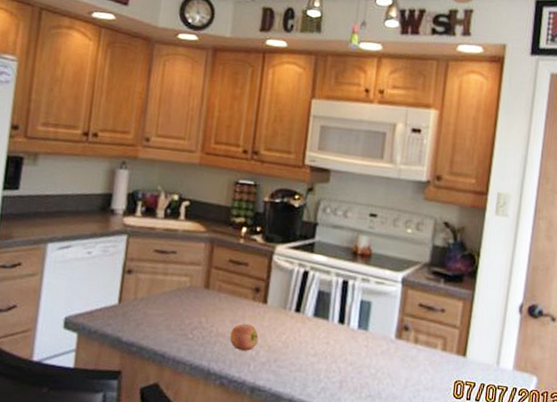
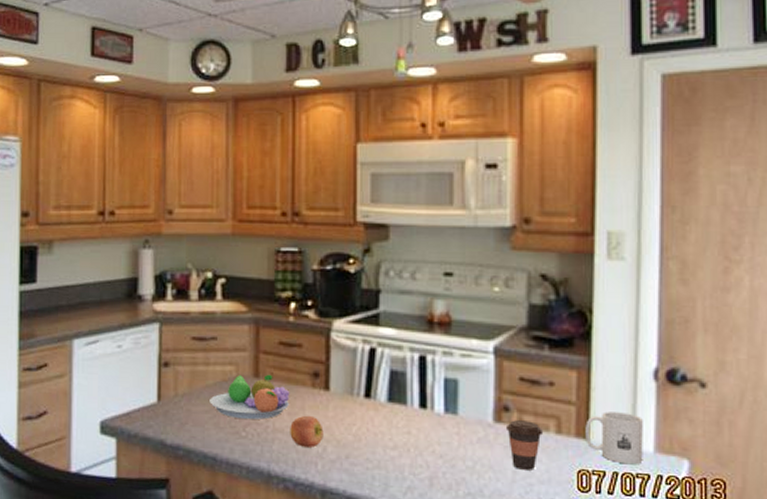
fruit bowl: none [164,284,234,325] -> present [209,374,290,420]
coffee cup: none [404,338,432,379] -> present [505,420,542,470]
mug: none [463,335,507,378] -> present [585,412,643,464]

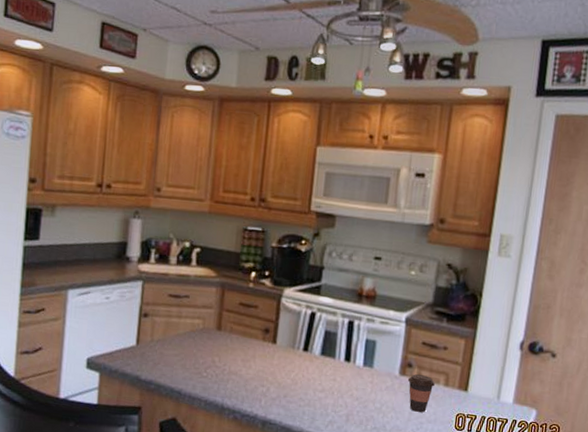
fruit bowl: present [209,374,290,420] -> none [179,326,245,364]
apple: present [290,415,324,448] -> none [242,362,269,388]
mug: present [585,412,643,464] -> none [465,371,508,411]

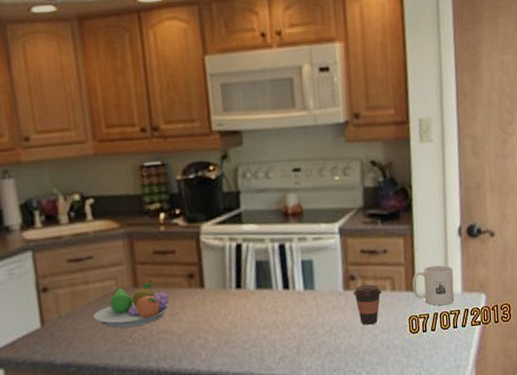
fruit bowl: none [179,326,245,364] -> present [93,282,170,328]
mug: none [465,371,508,411] -> present [412,265,454,305]

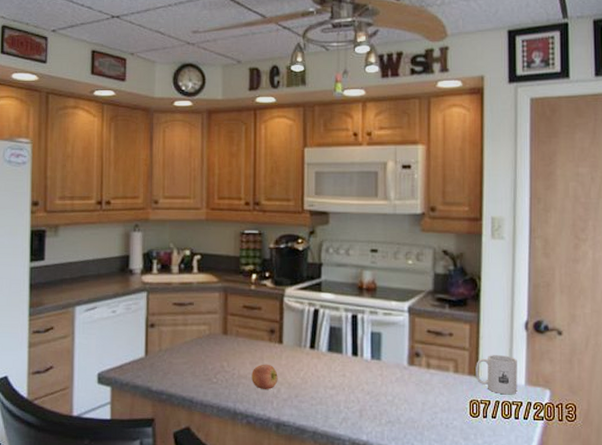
fruit bowl: present [93,282,170,328] -> none [187,332,252,369]
apple: none [173,312,204,342] -> present [252,364,278,389]
coffee cup: present [353,284,381,325] -> none [417,363,444,402]

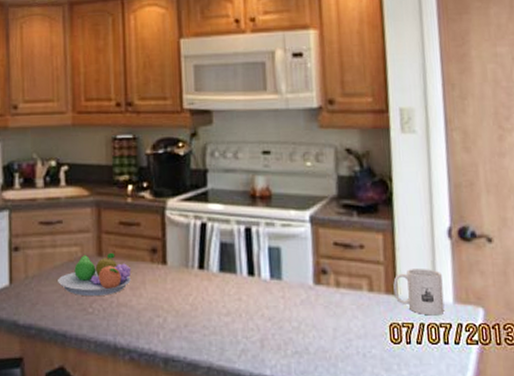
fruit bowl: none [187,332,252,369] -> present [58,252,132,297]
apple: present [252,364,278,389] -> none [133,289,164,319]

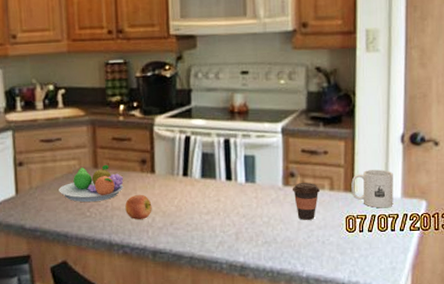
apple: none [133,289,164,319] -> present [125,194,152,219]
coffee cup: none [324,282,357,327] -> present [292,183,320,220]

